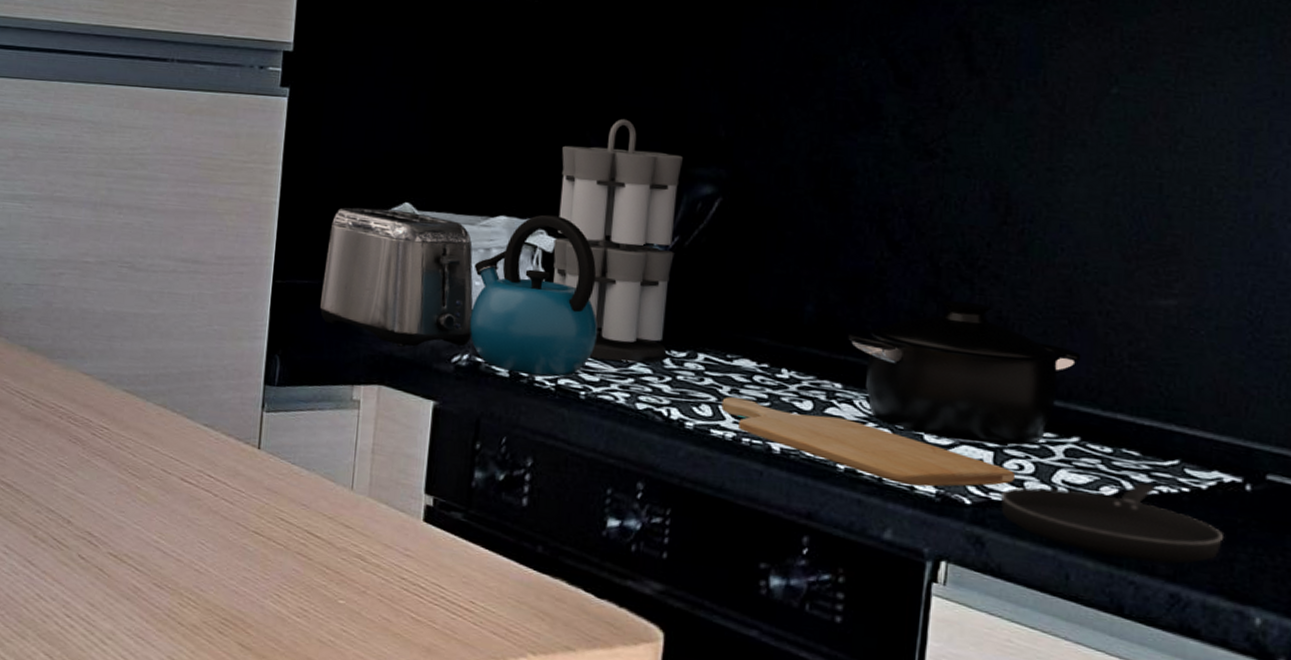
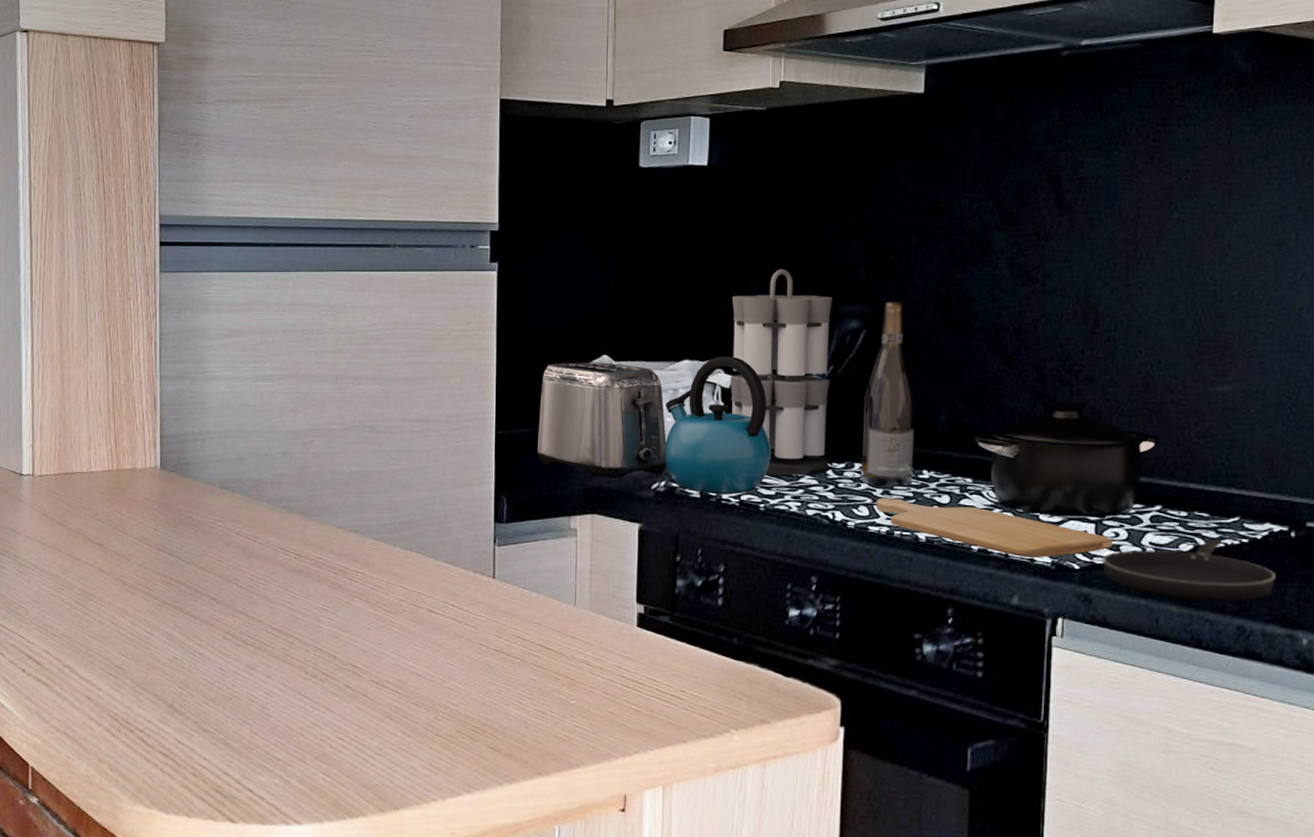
wine bottle: none [704,166,778,386] -> present [860,301,916,487]

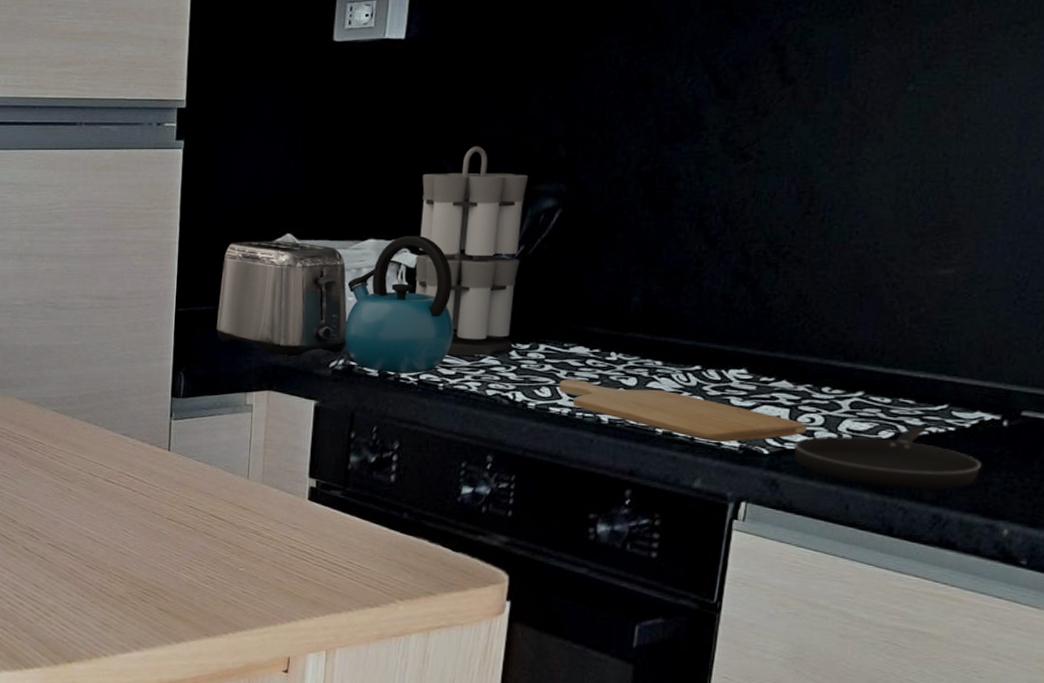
wine bottle: present [860,301,916,487] -> none [544,180,609,368]
saucepan: present [974,401,1159,518] -> none [667,283,869,403]

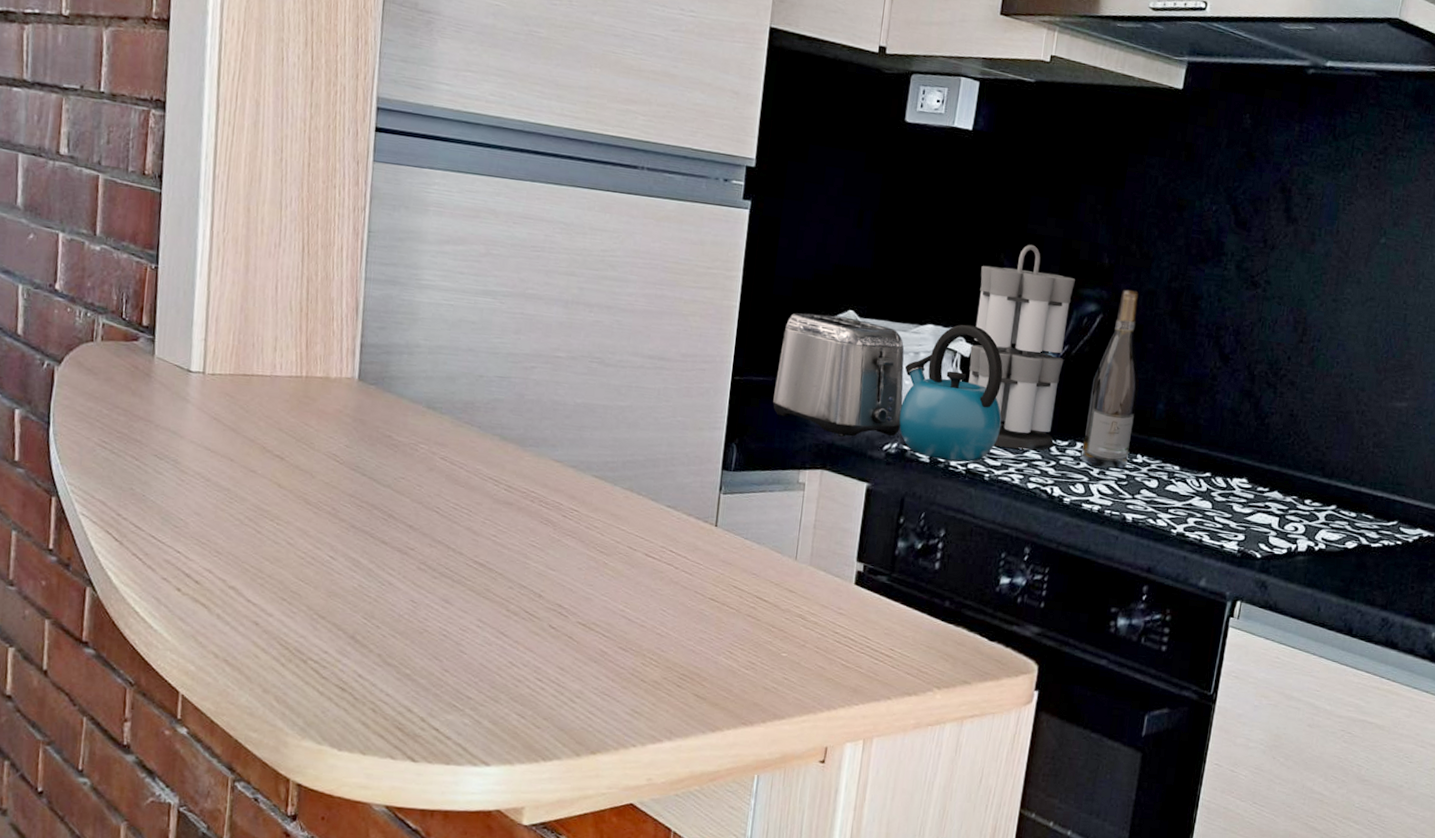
wine bottle: none [544,180,609,368] -> present [1080,289,1140,469]
chopping board: present [559,379,808,442] -> none [1091,477,1292,545]
frying pan: present [793,425,981,491] -> none [1280,537,1419,597]

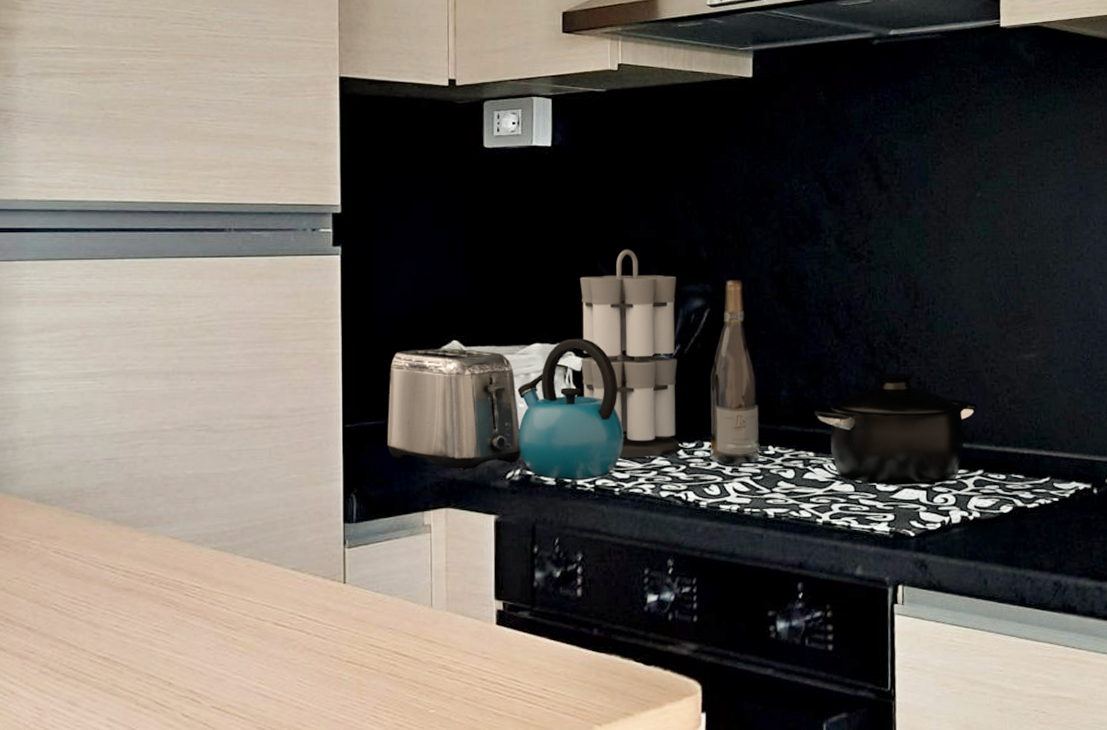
saucepan: none [1185,401,1343,513] -> present [813,373,978,485]

